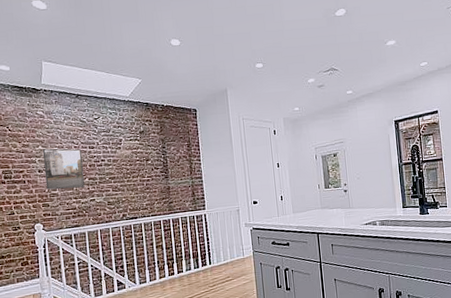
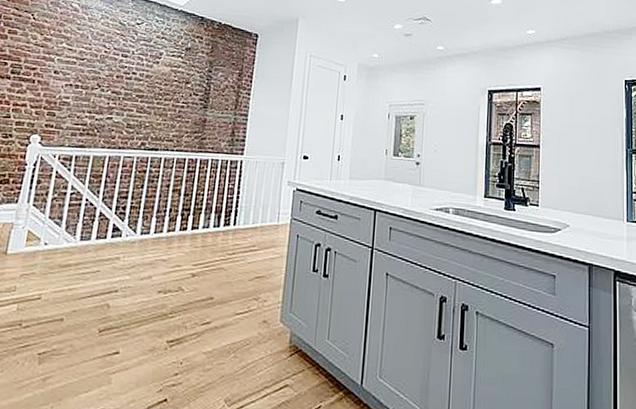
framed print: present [42,148,85,190] -> none [57,47,111,101]

